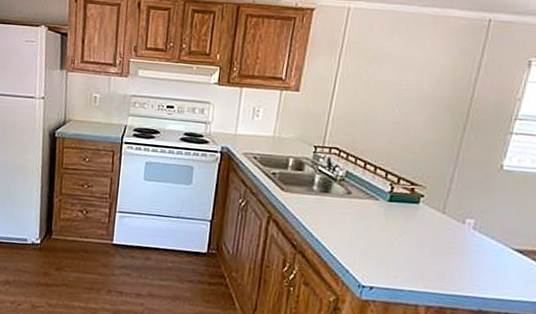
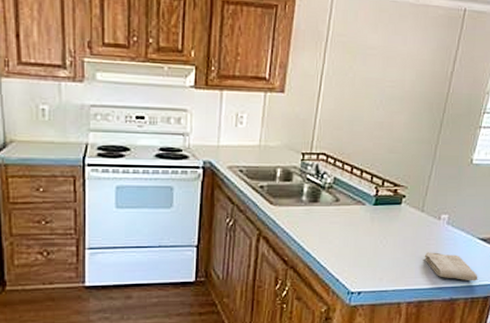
washcloth: none [446,256,514,296] -> present [424,252,478,281]

